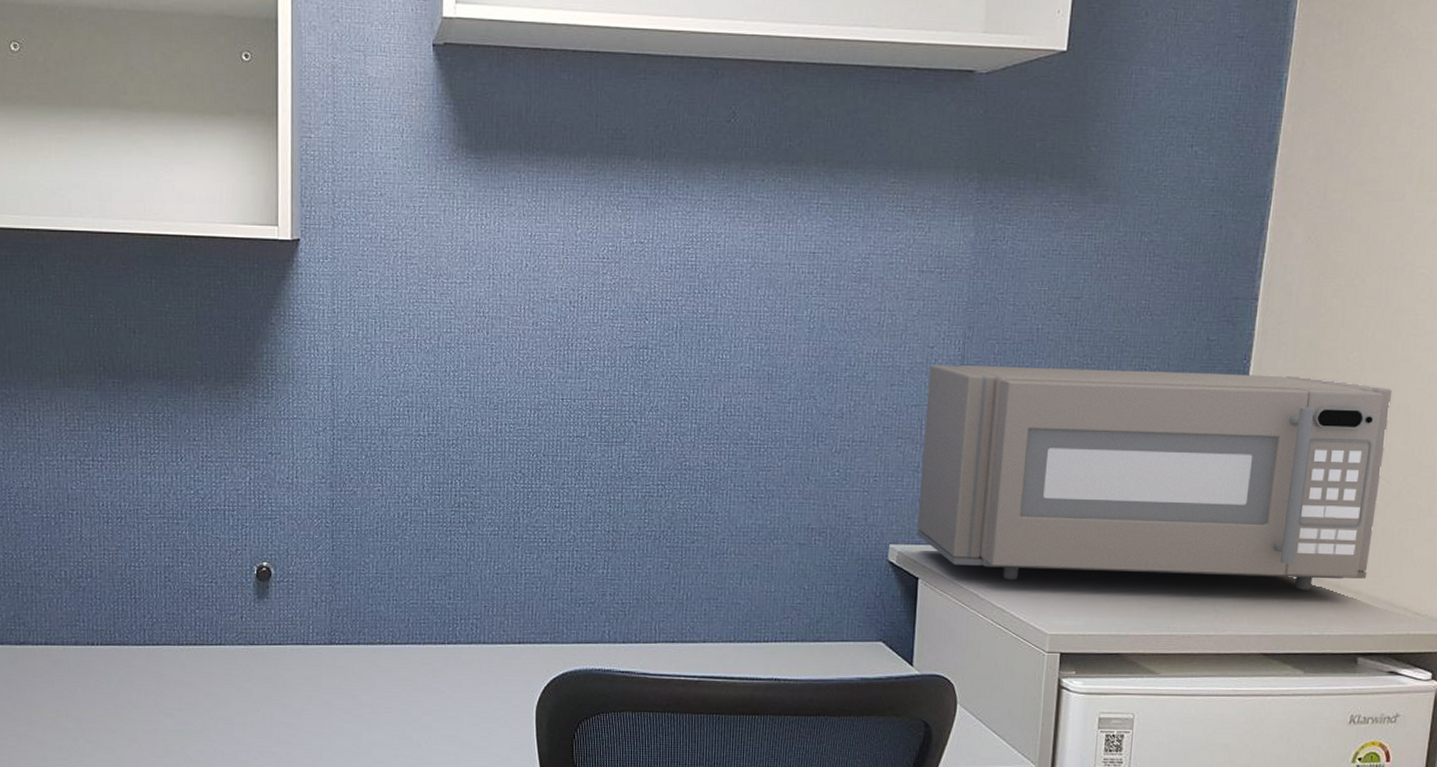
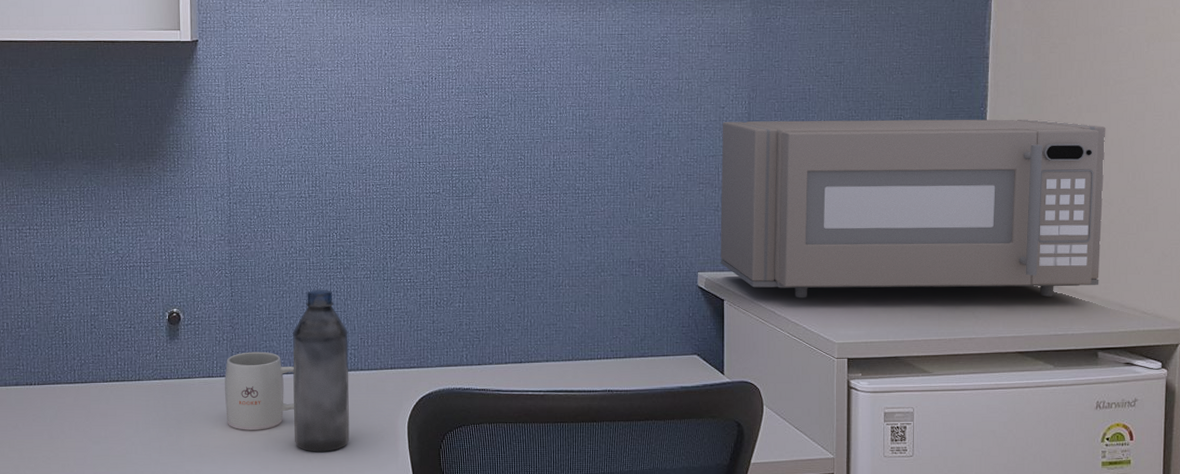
mug: none [322,616,404,708] -> present [224,351,295,430]
water bottle: none [403,546,470,737] -> present [292,289,350,452]

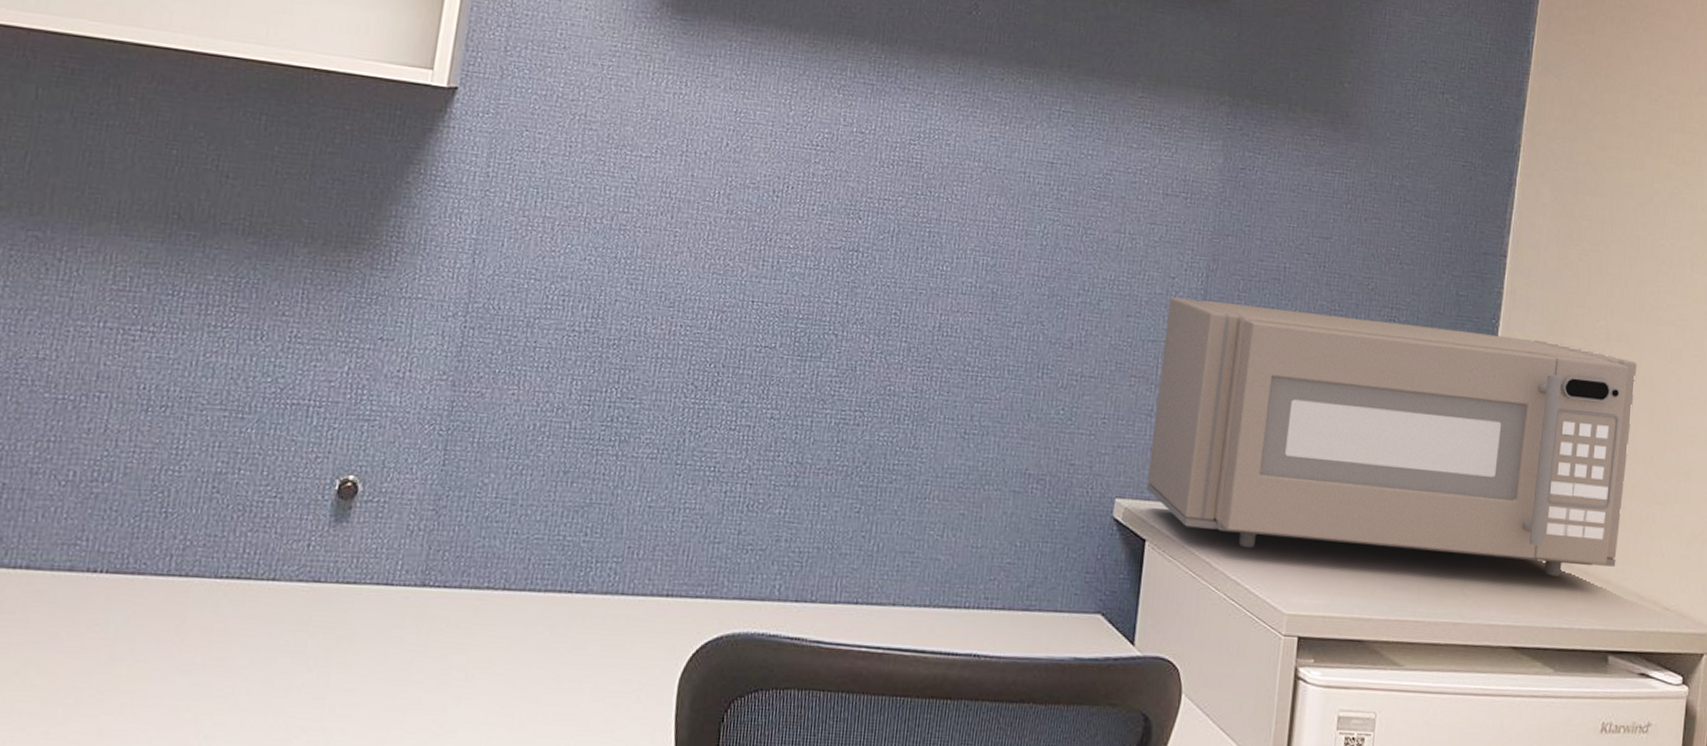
mug: present [224,351,295,430] -> none [402,551,521,673]
water bottle: present [292,289,350,452] -> none [503,468,611,715]

